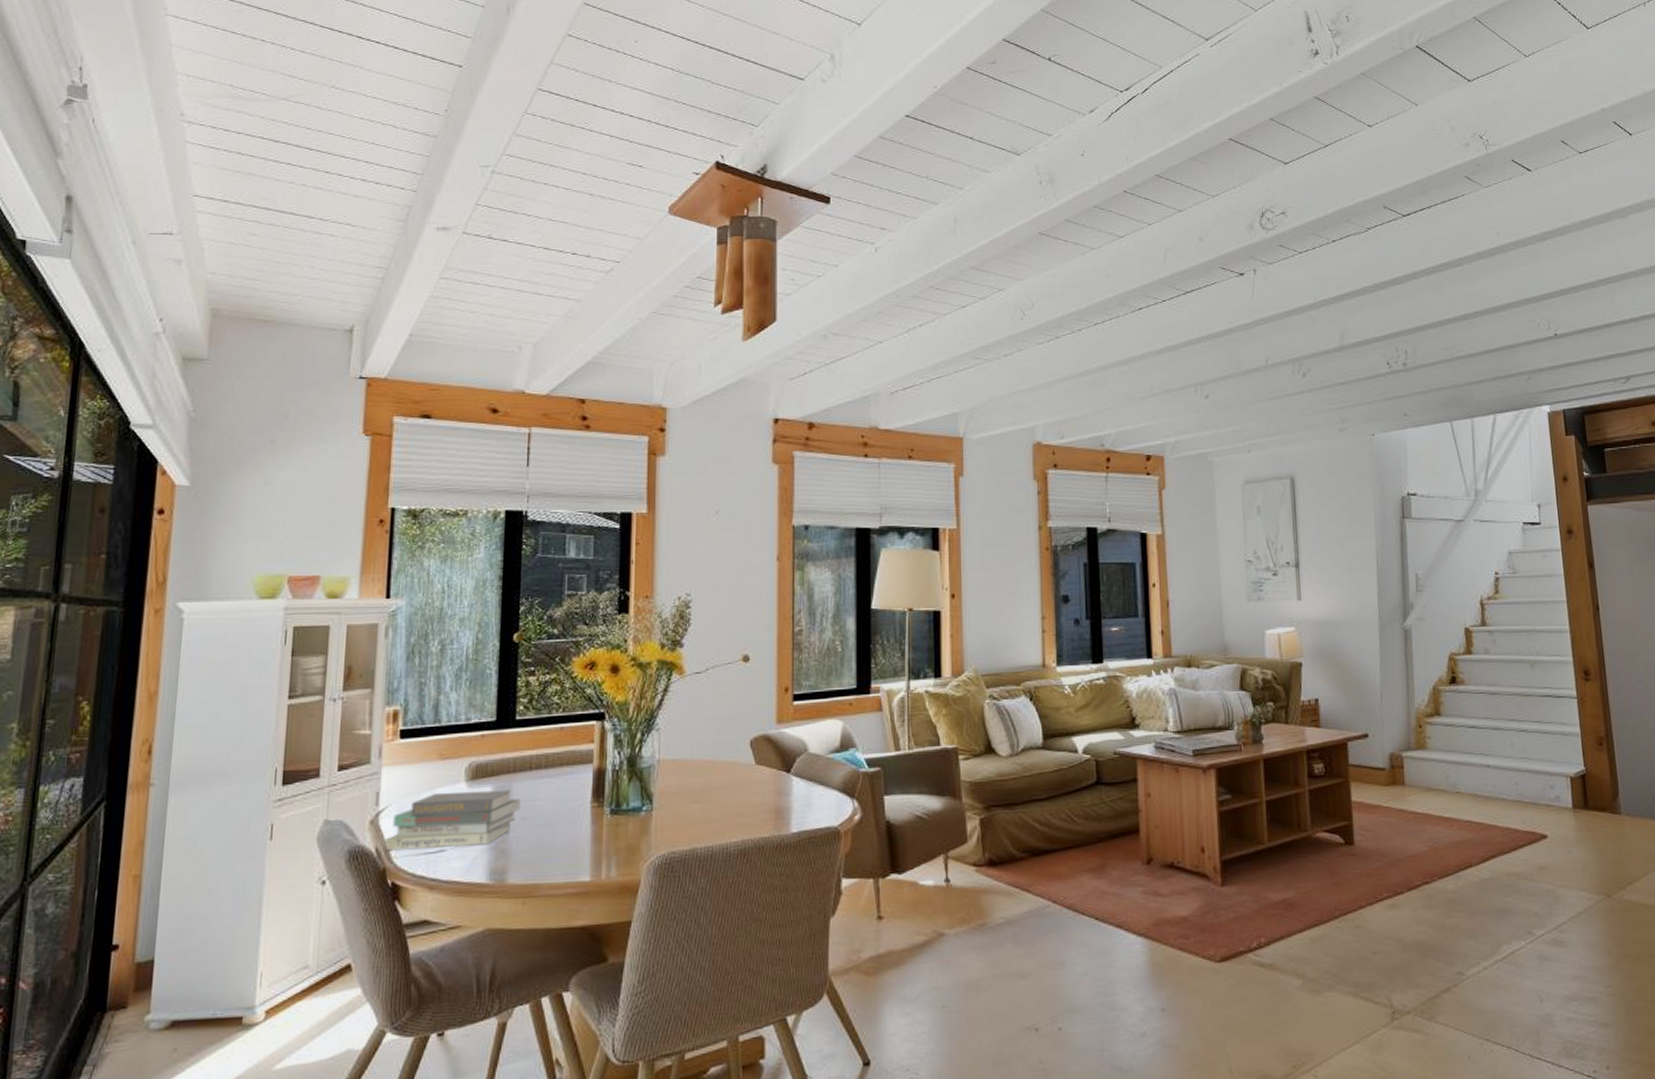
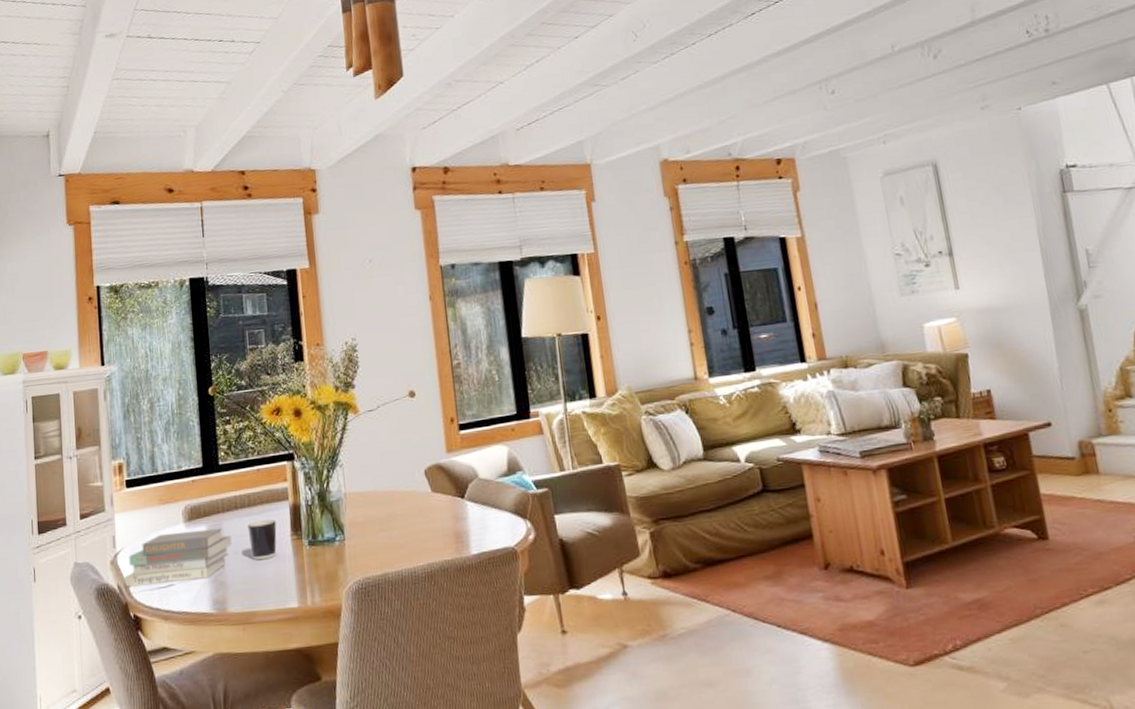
mug: none [541,784,575,828] -> present [247,519,277,561]

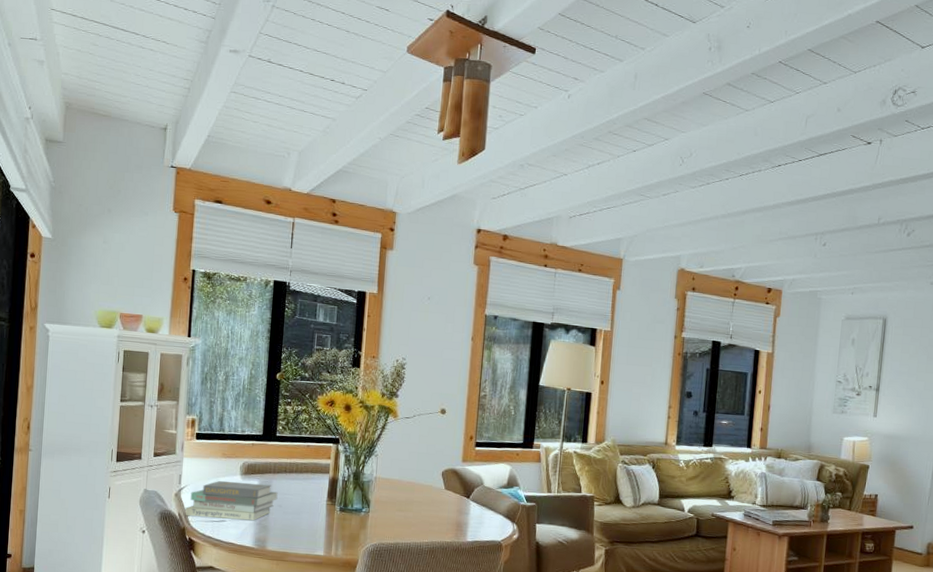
mug: present [247,519,277,561] -> none [292,485,316,515]

